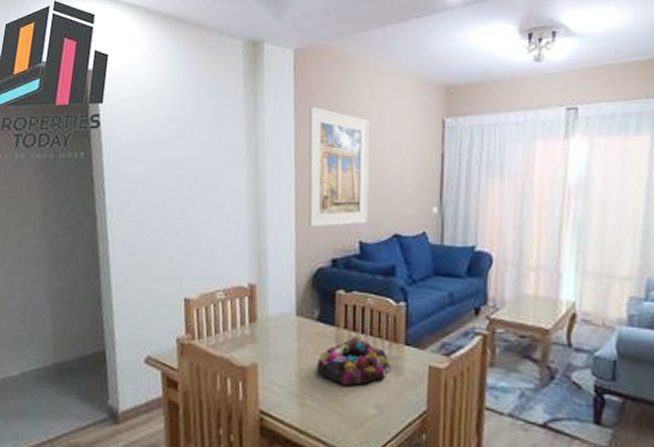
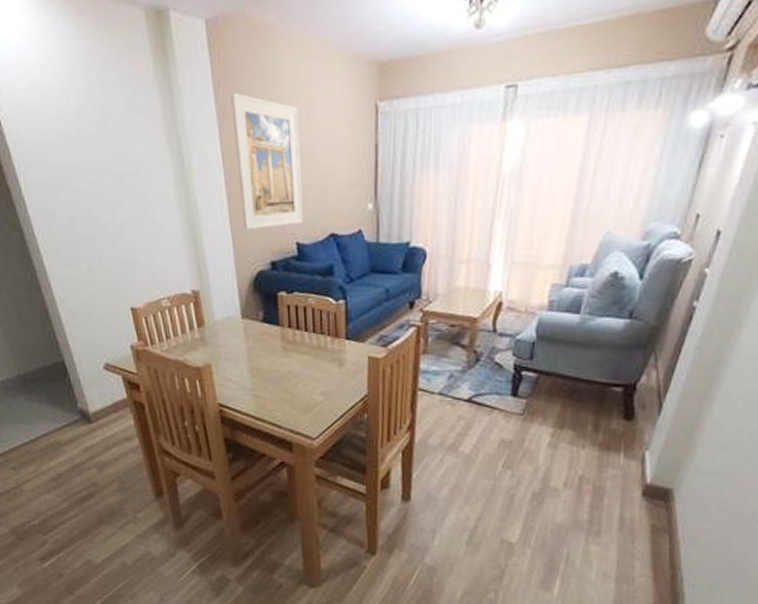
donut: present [317,336,390,385] -> none [266,334,333,378]

